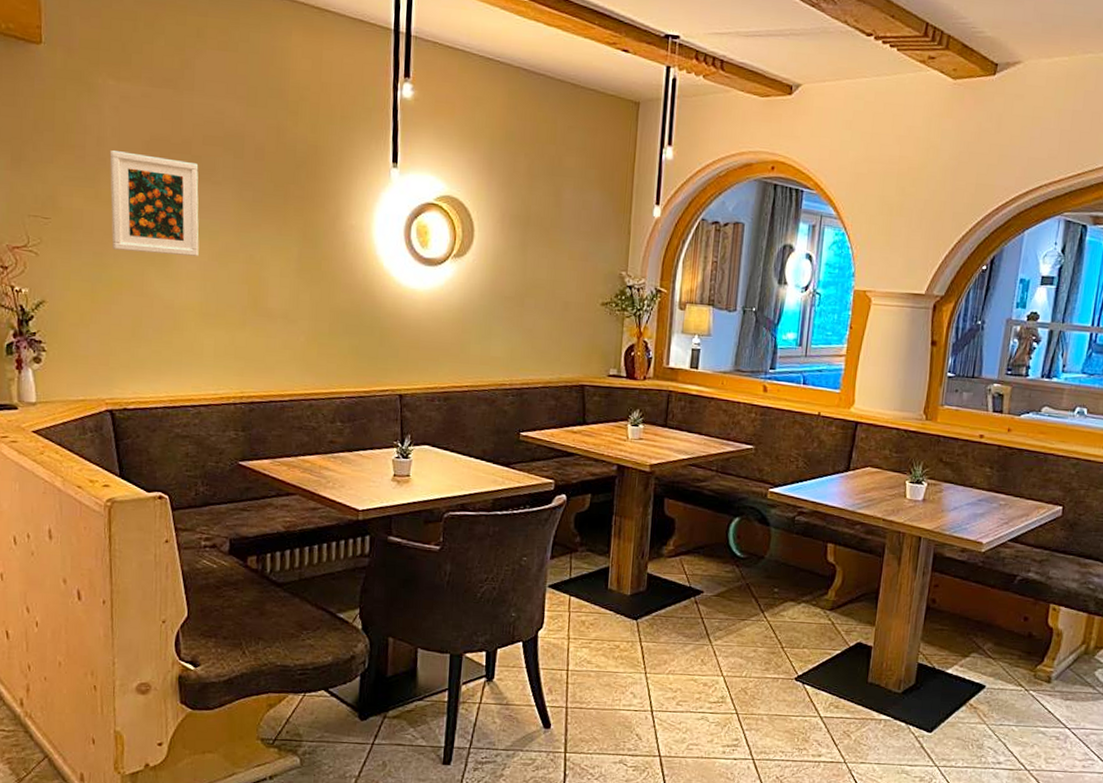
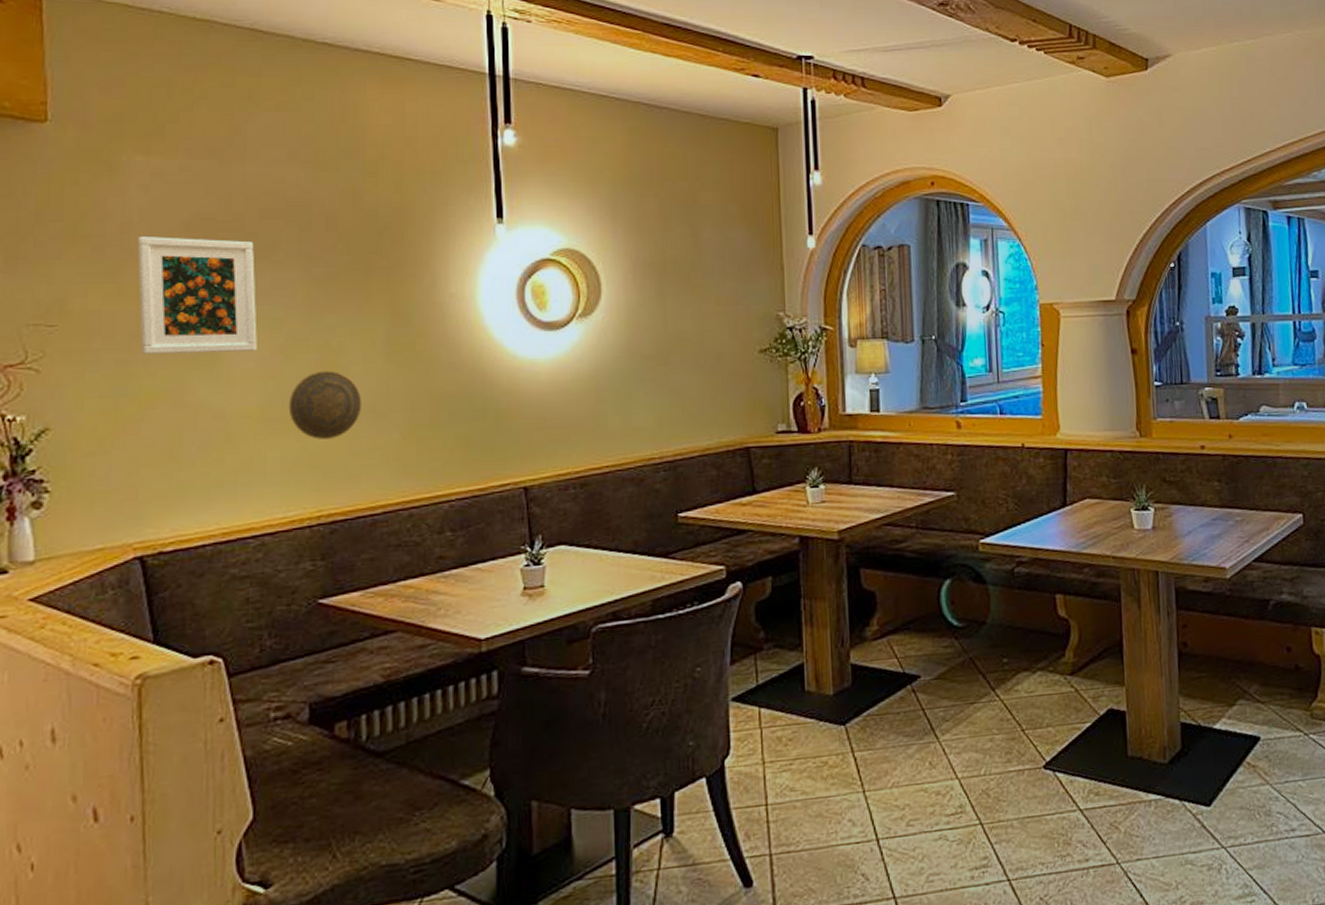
decorative plate: none [221,278,277,336] -> present [288,370,361,439]

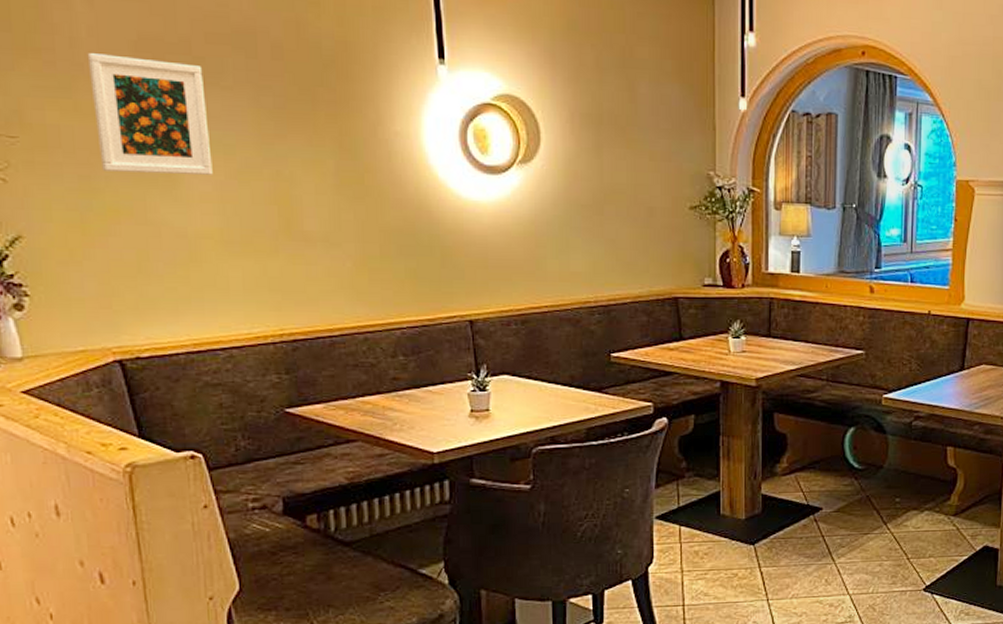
decorative plate: present [288,370,361,439] -> none [246,198,315,264]

